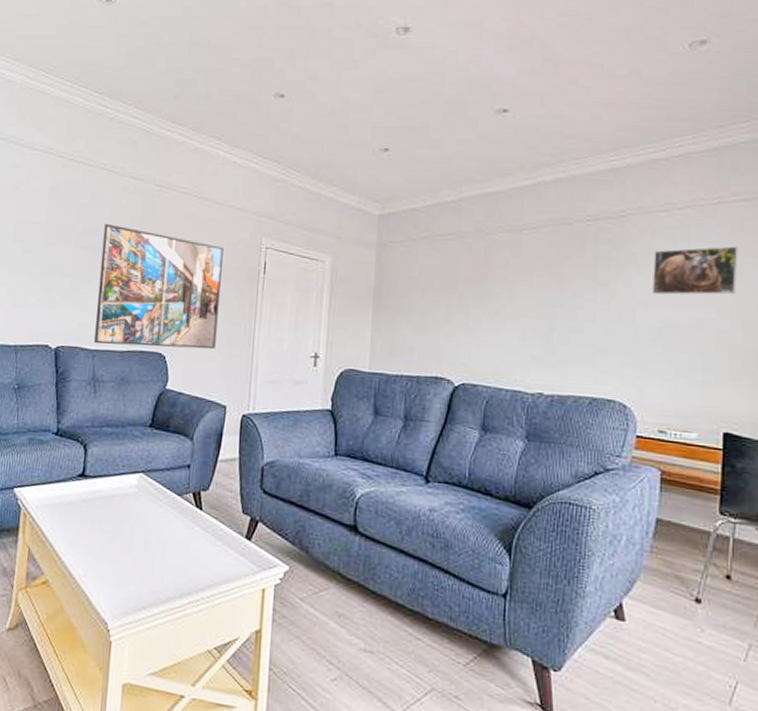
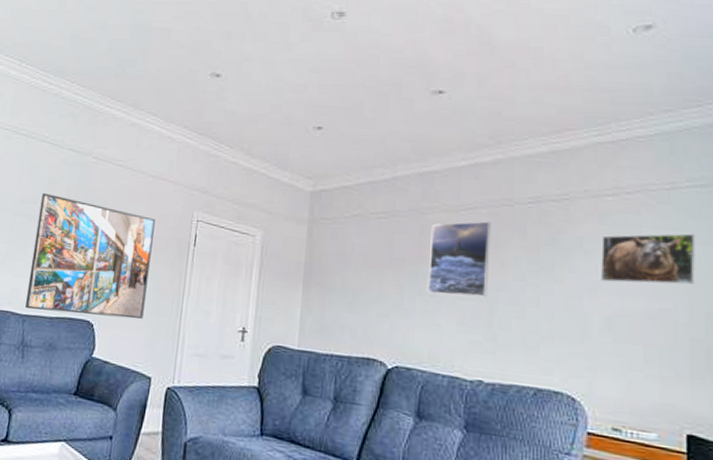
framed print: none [491,240,552,314] -> present [427,221,491,297]

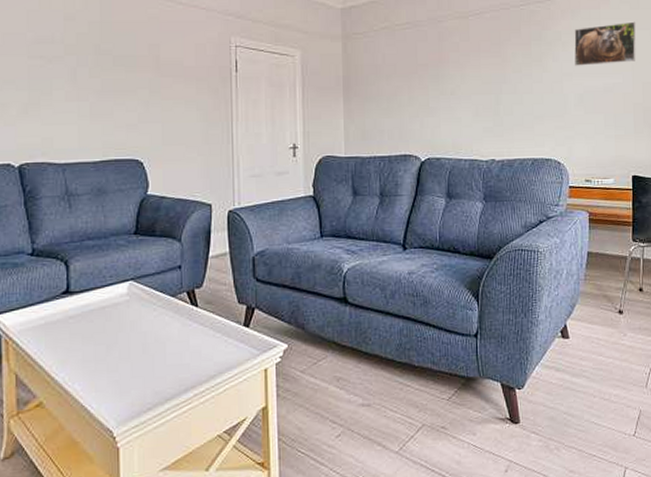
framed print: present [25,193,155,319] -> none [59,31,194,157]
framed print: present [427,221,491,297] -> none [447,24,494,92]

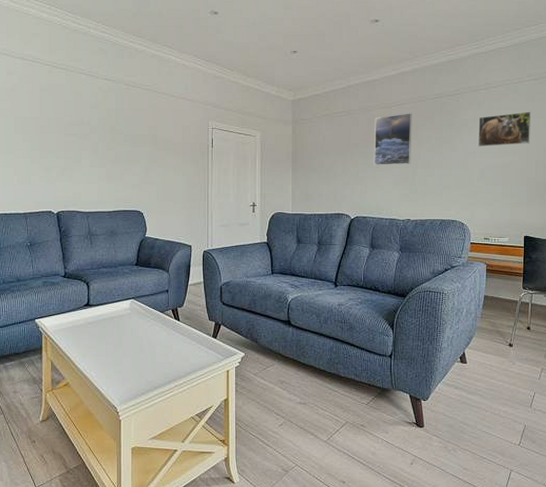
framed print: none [447,24,494,92] -> present [373,113,412,165]

